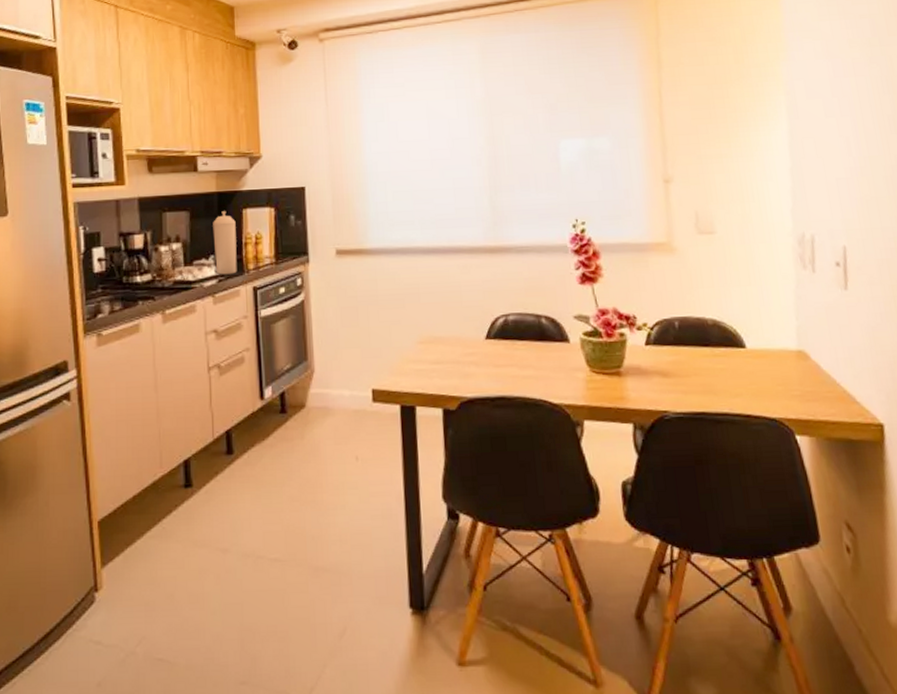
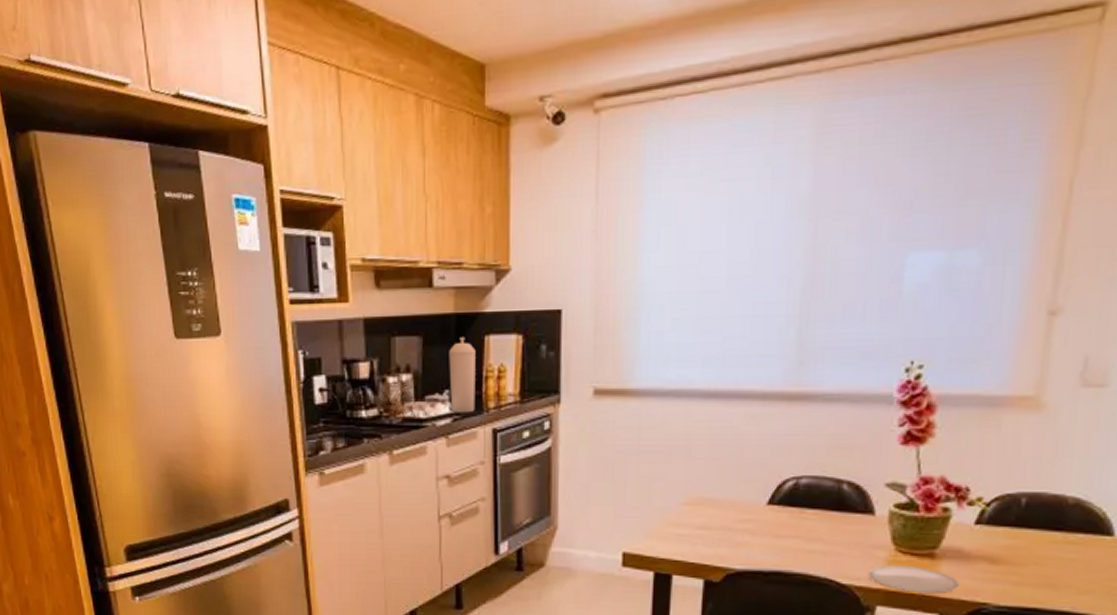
plate: none [573,383,644,407] -> present [869,564,960,594]

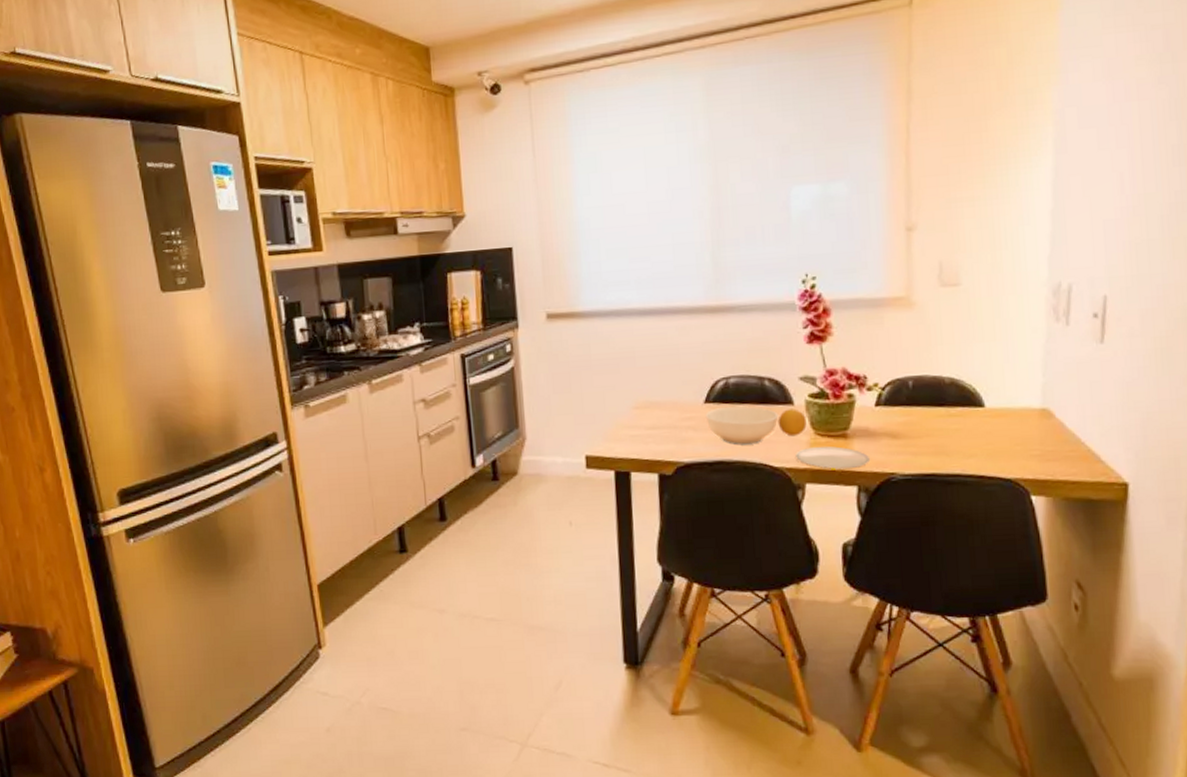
canister: present [449,337,476,413] -> none [416,276,444,343]
bowl: none [766,510,855,555] -> present [705,406,779,444]
fruit: none [852,519,888,551] -> present [777,409,807,437]

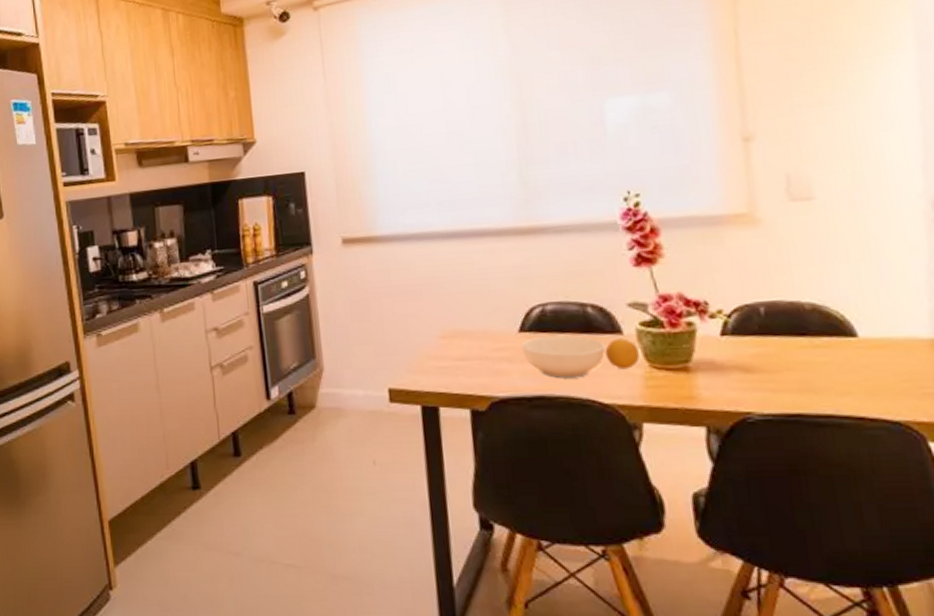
plate: present [796,446,871,470] -> none [628,380,720,408]

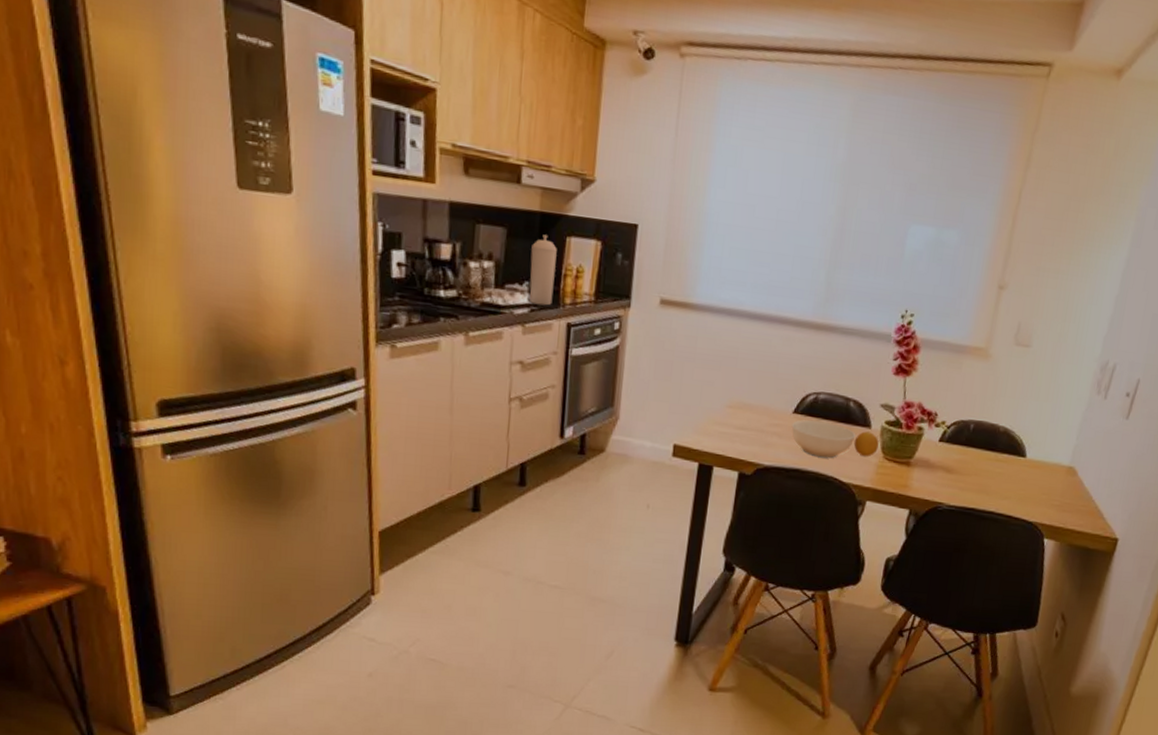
canister: none [207,202,236,270] -> present [529,234,557,306]

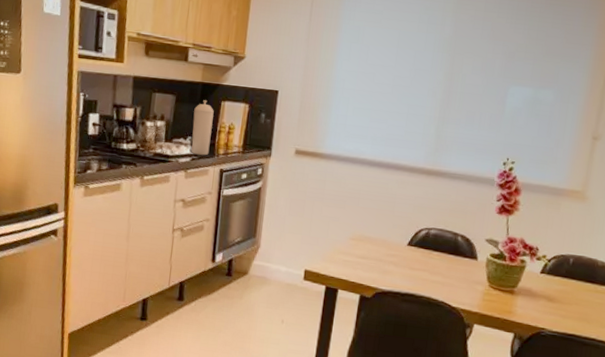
bowl: present [791,419,856,458] -> none [406,251,464,285]
fruit: present [853,431,879,457] -> none [462,262,485,285]

